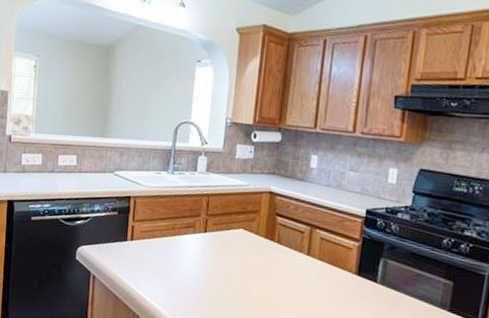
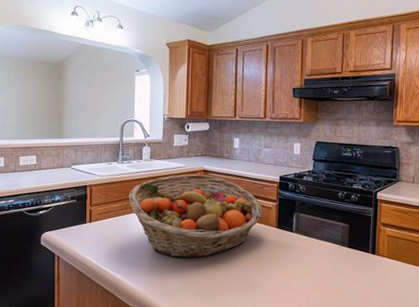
fruit basket: none [177,194,340,300] -> present [129,174,262,258]

